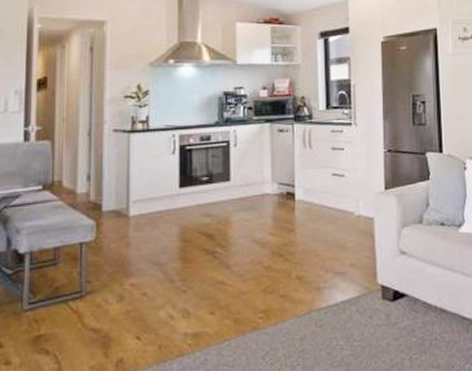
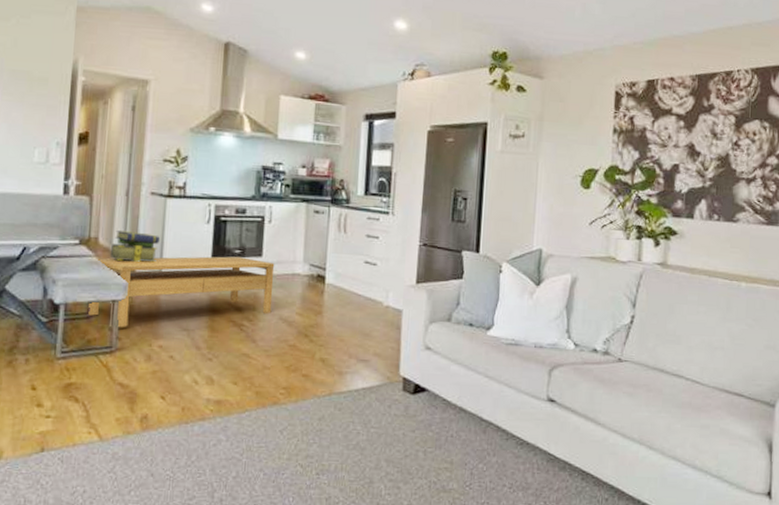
coffee table: none [55,183,244,271] -> present [88,256,275,328]
stack of books: none [75,170,125,202] -> present [110,231,160,263]

